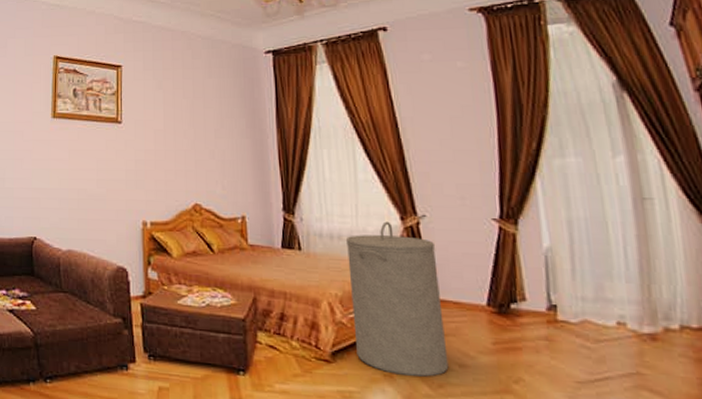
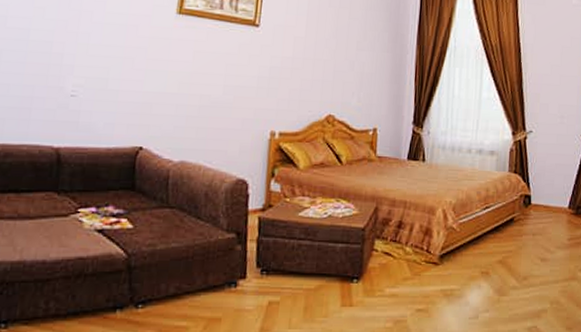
laundry hamper: present [345,221,449,377] -> none [461,136,537,271]

